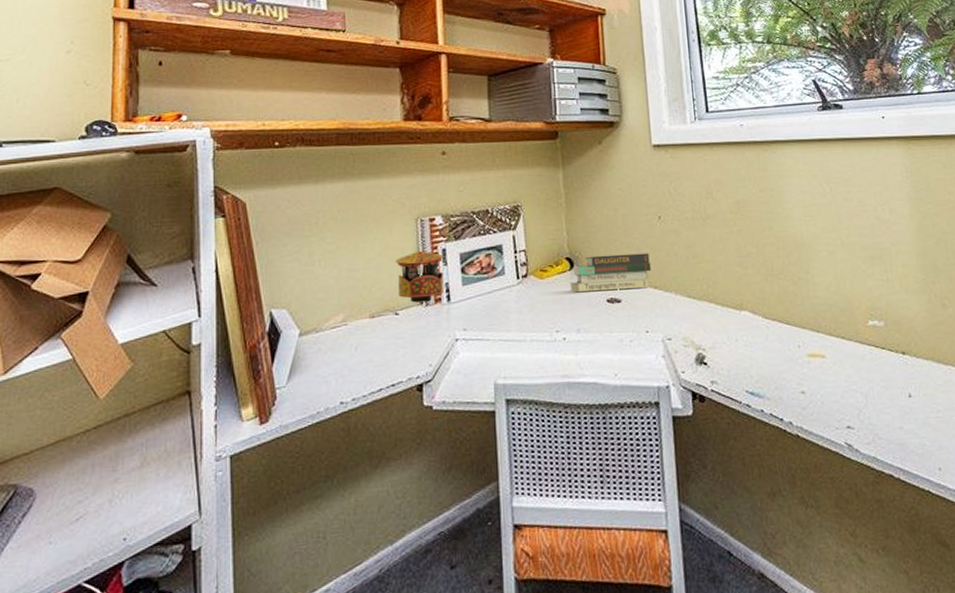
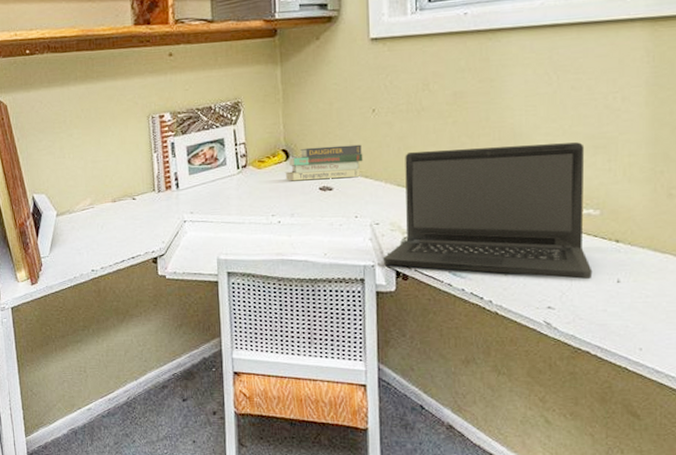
decorative box: present [395,250,444,303] -> none [131,144,174,190]
laptop: none [677,253,885,395] -> present [383,142,593,279]

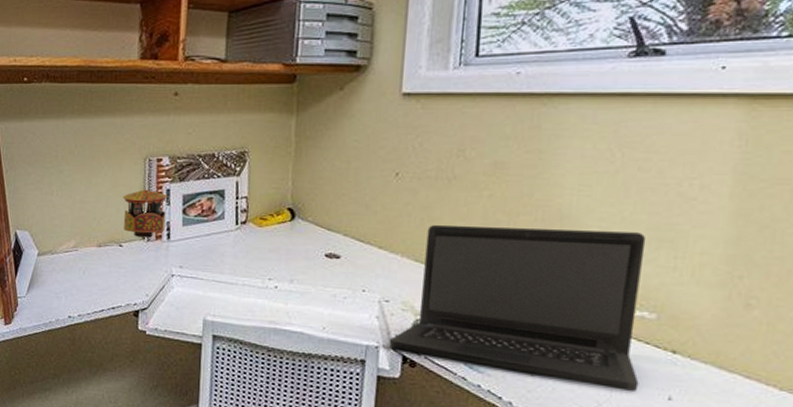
decorative box: none [131,144,174,190] -> present [123,189,168,238]
books: present [285,144,363,181] -> none [288,209,380,247]

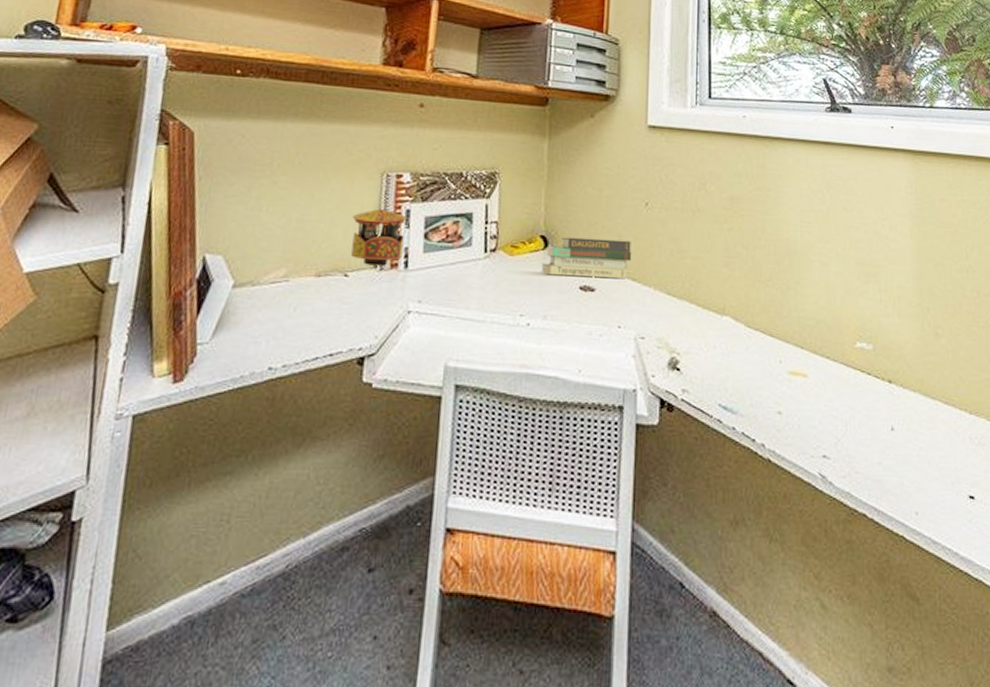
books: none [288,209,380,247] -> present [540,237,632,280]
laptop: present [389,225,646,391] -> none [646,257,867,424]

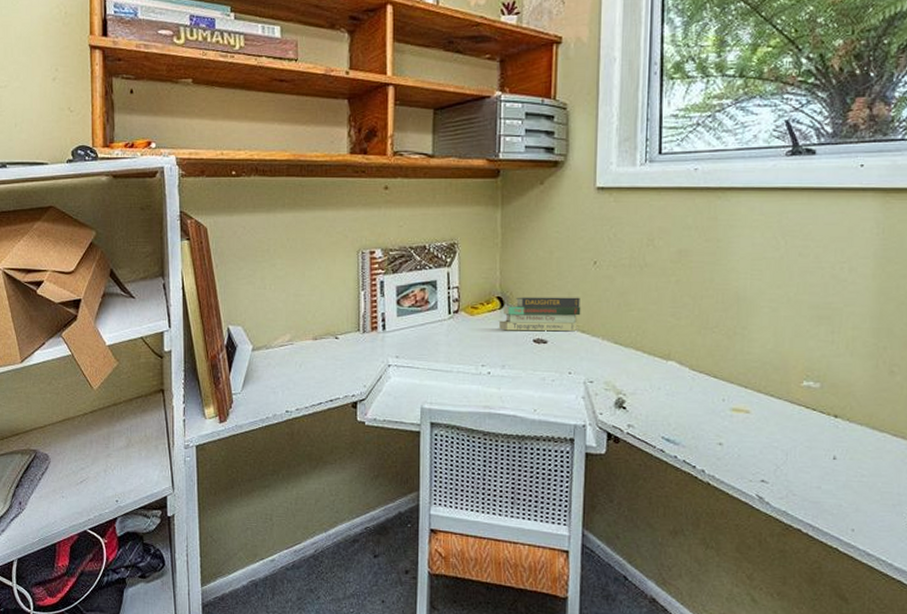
decorative box: present [351,208,407,266] -> none [337,281,382,329]

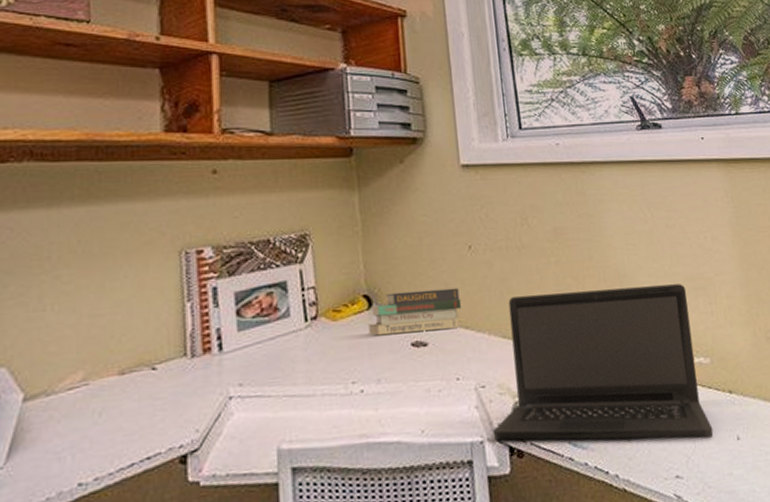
laptop: none [594,310,809,453] -> present [492,284,714,441]

